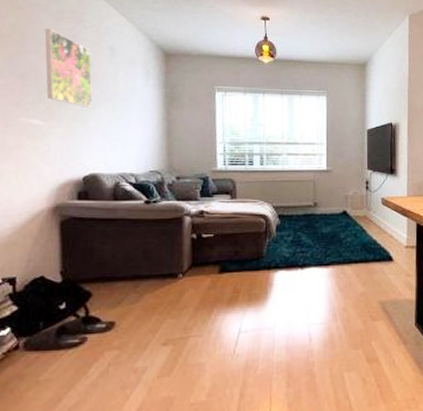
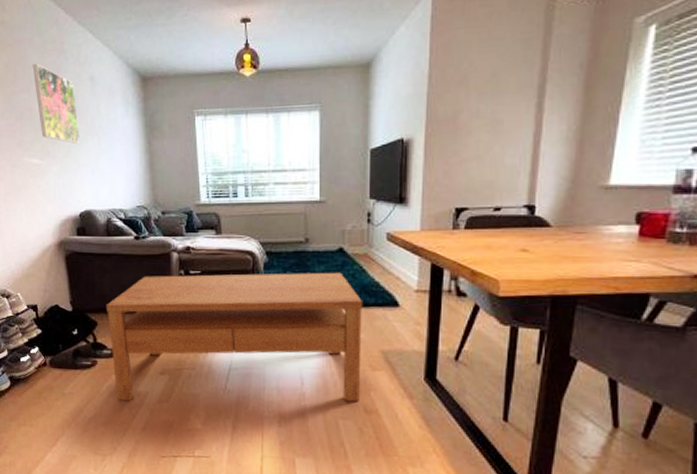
coffee table: none [104,232,364,382] -> present [106,272,364,402]

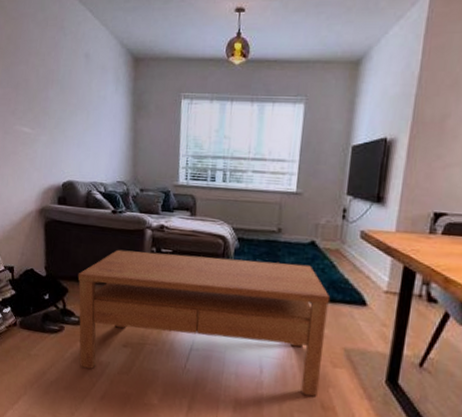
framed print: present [32,64,80,145] -> none [32,38,71,117]

